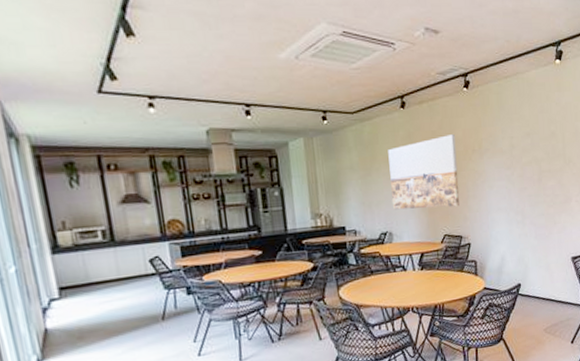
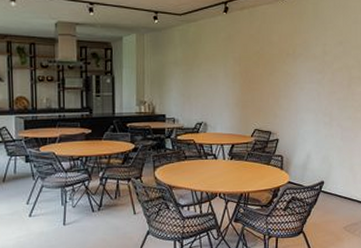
wall art: present [388,135,460,210] -> none [209,39,272,105]

